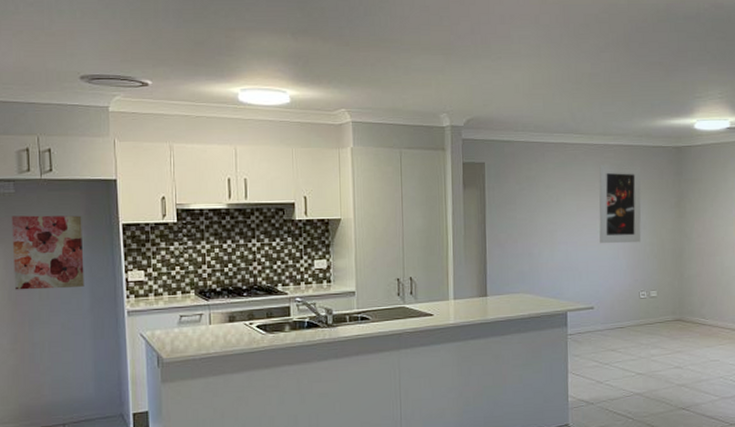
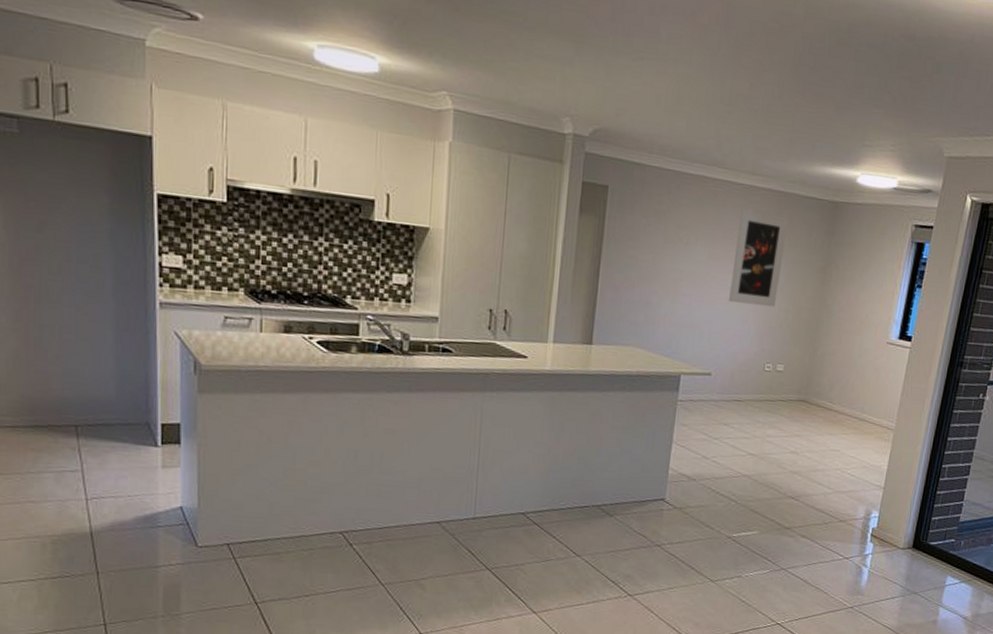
wall art: present [11,215,85,290] -> none [14,162,107,265]

